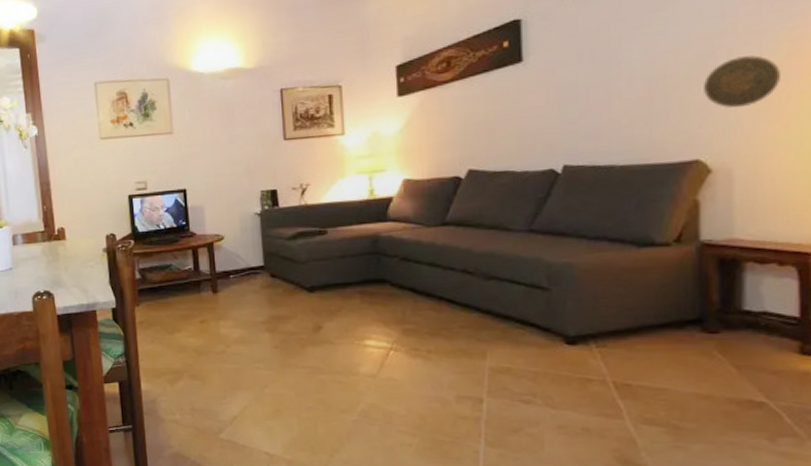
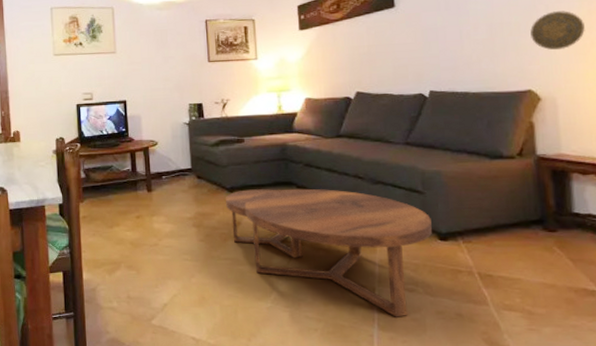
coffee table: none [305,286,557,432] -> present [226,188,432,317]

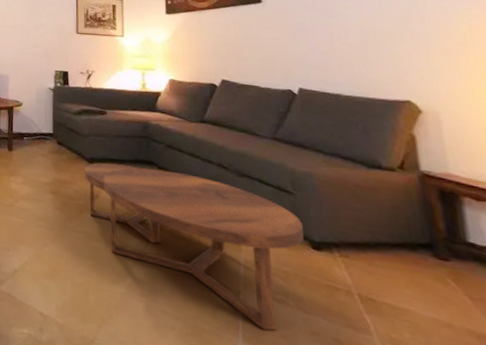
decorative plate: present [530,11,585,50] -> none [406,24,467,63]

